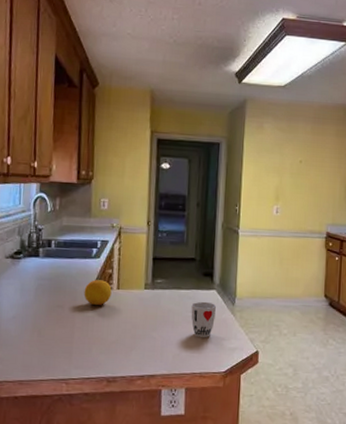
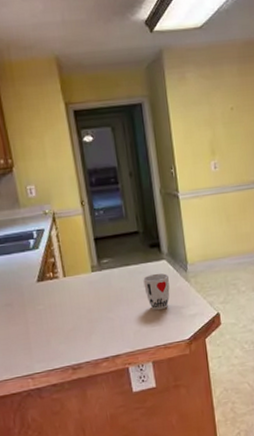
fruit: present [84,279,112,306] -> none [29,270,59,298]

